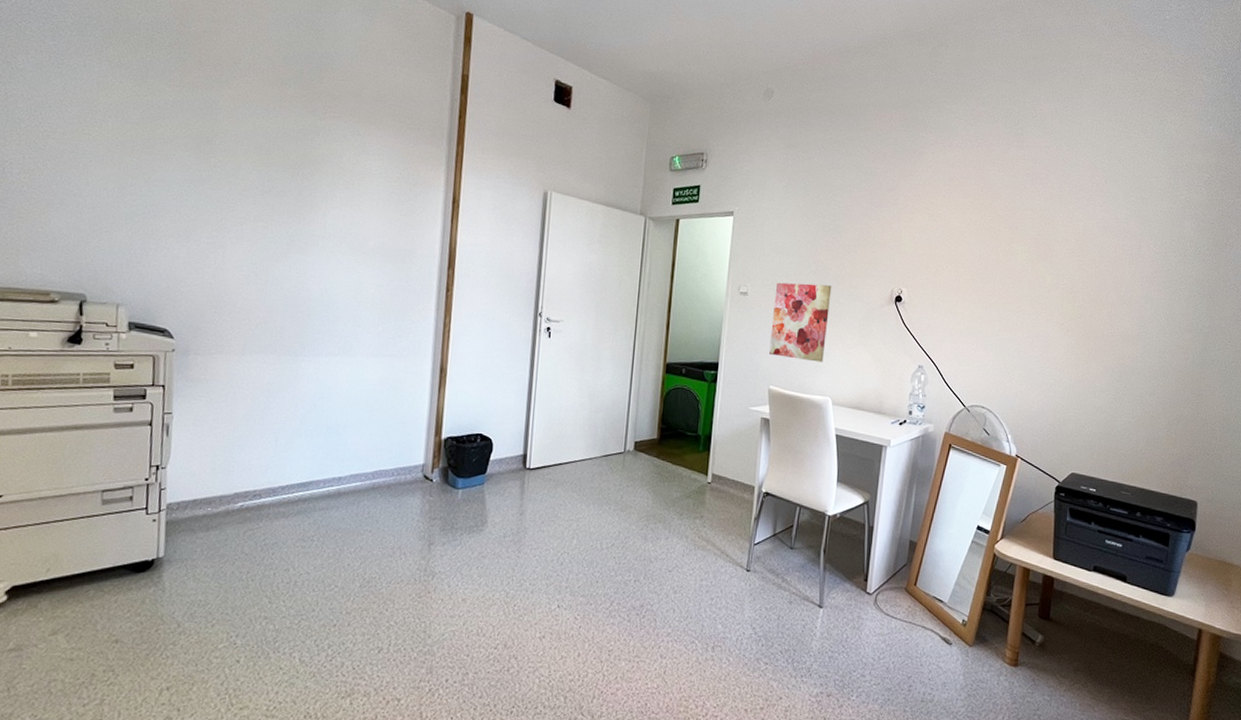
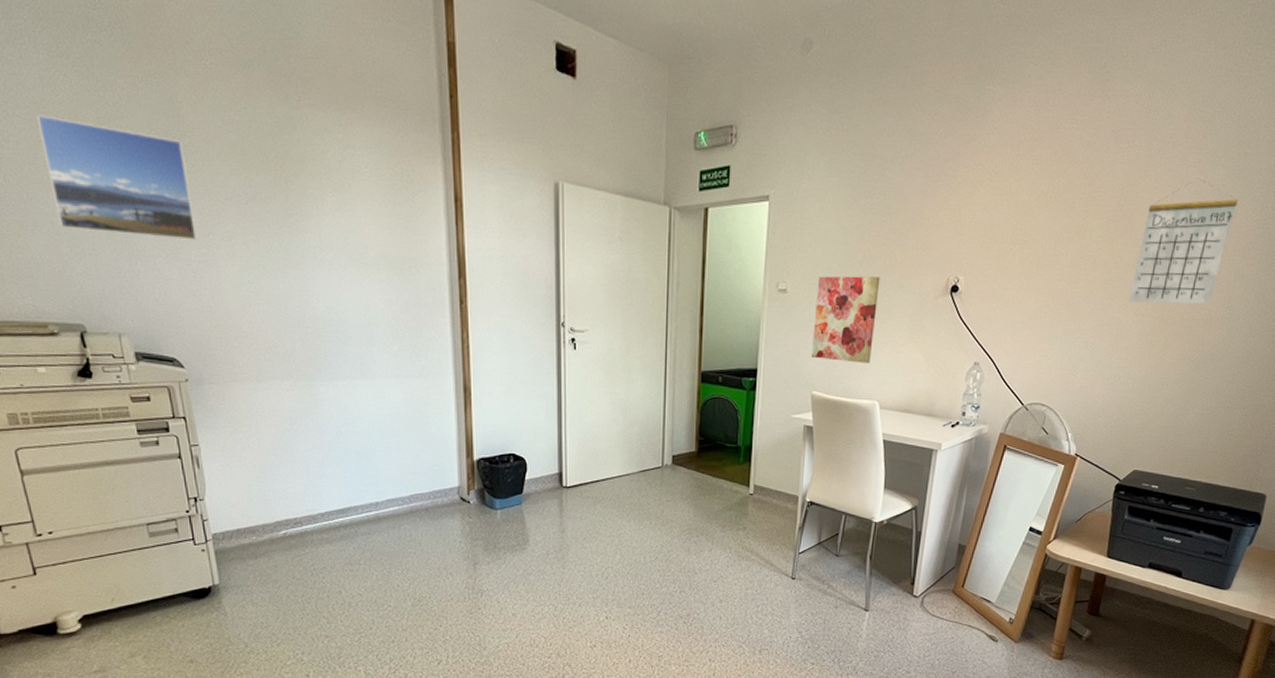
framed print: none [84,112,214,225] -> present [36,114,198,240]
calendar: none [1053,216,1140,323] -> present [1128,178,1238,304]

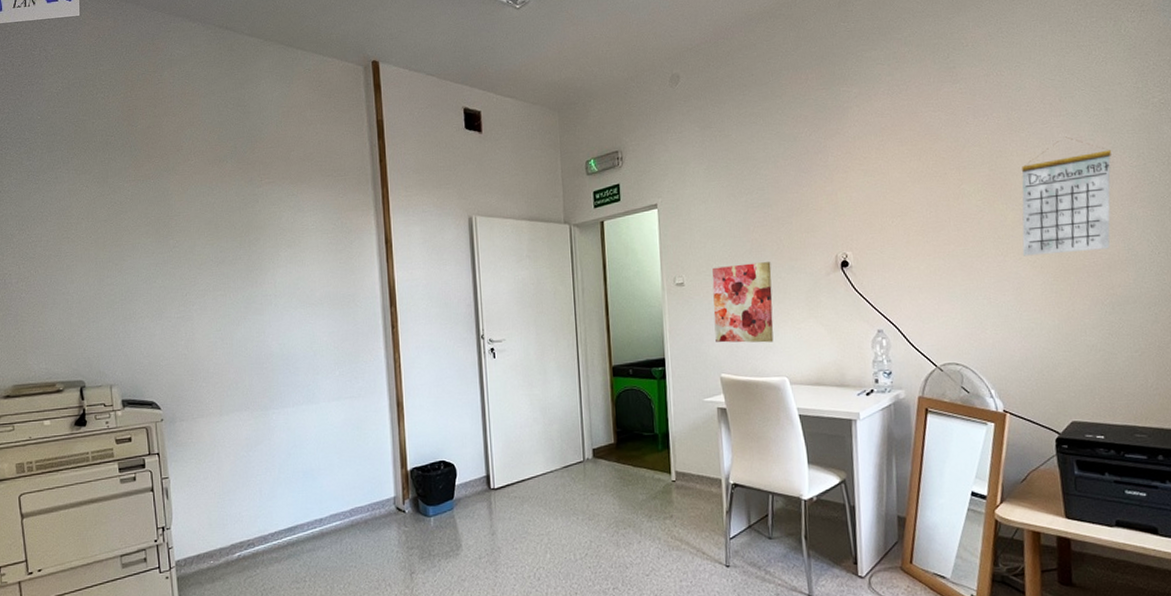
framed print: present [36,114,198,240] -> none [63,218,177,304]

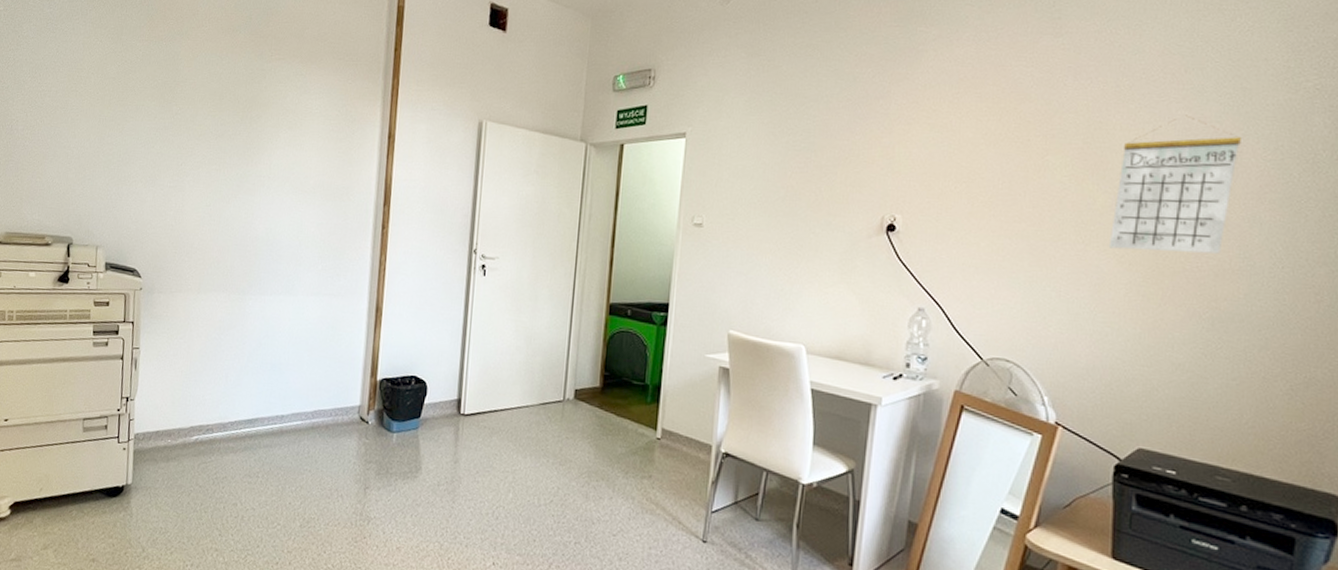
wall art: present [712,262,774,343] -> none [729,211,805,304]

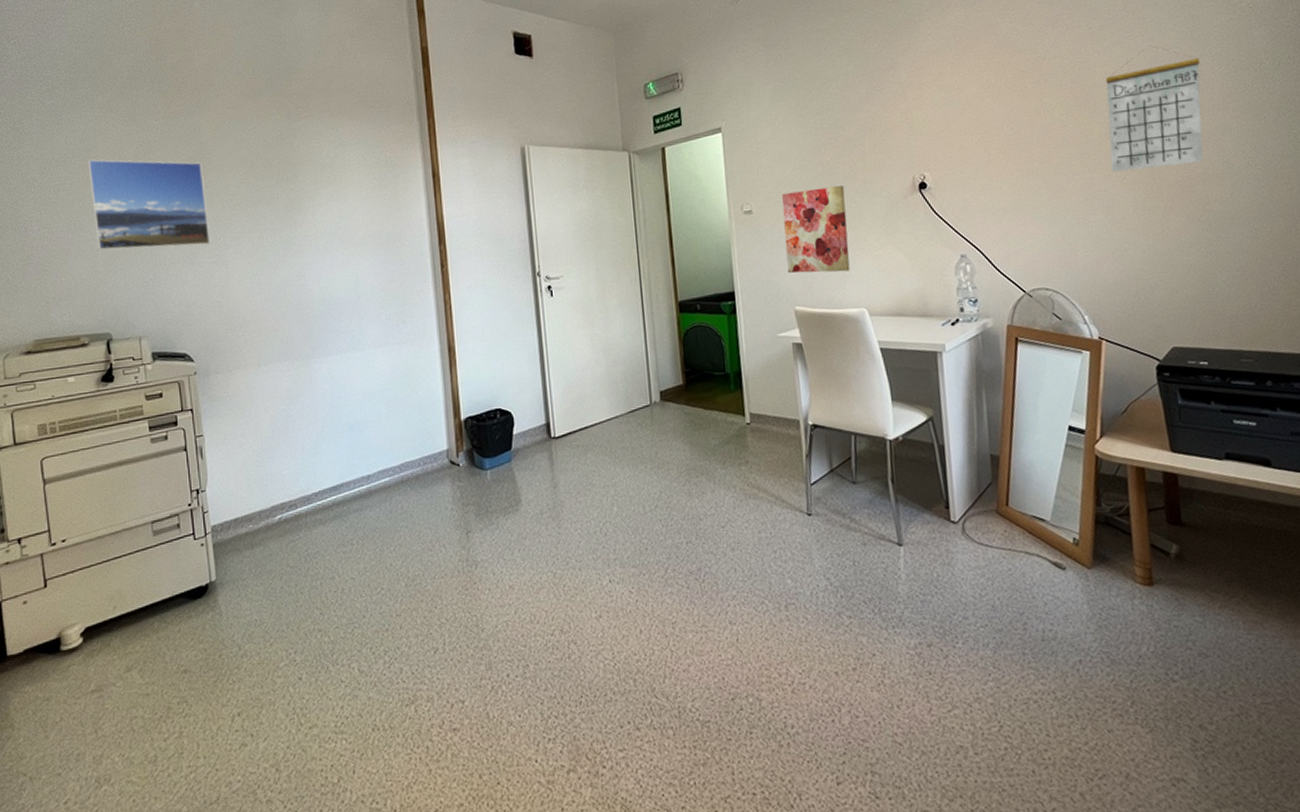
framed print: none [72,71,175,169] -> present [88,159,211,251]
wall art: none [729,211,805,304] -> present [782,186,850,274]

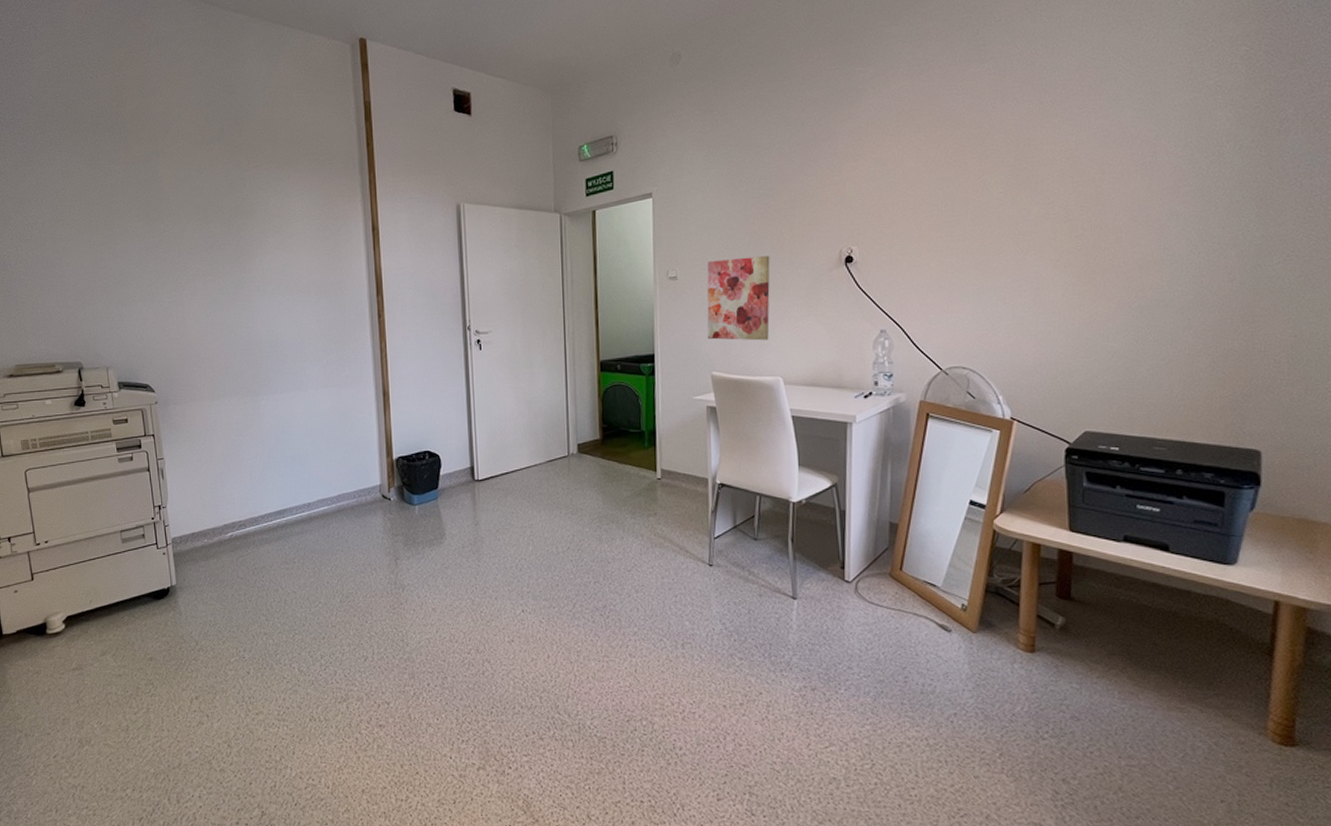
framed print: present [88,159,211,251] -> none [57,200,169,287]
calendar: present [1106,45,1204,173] -> none [1044,123,1154,255]

